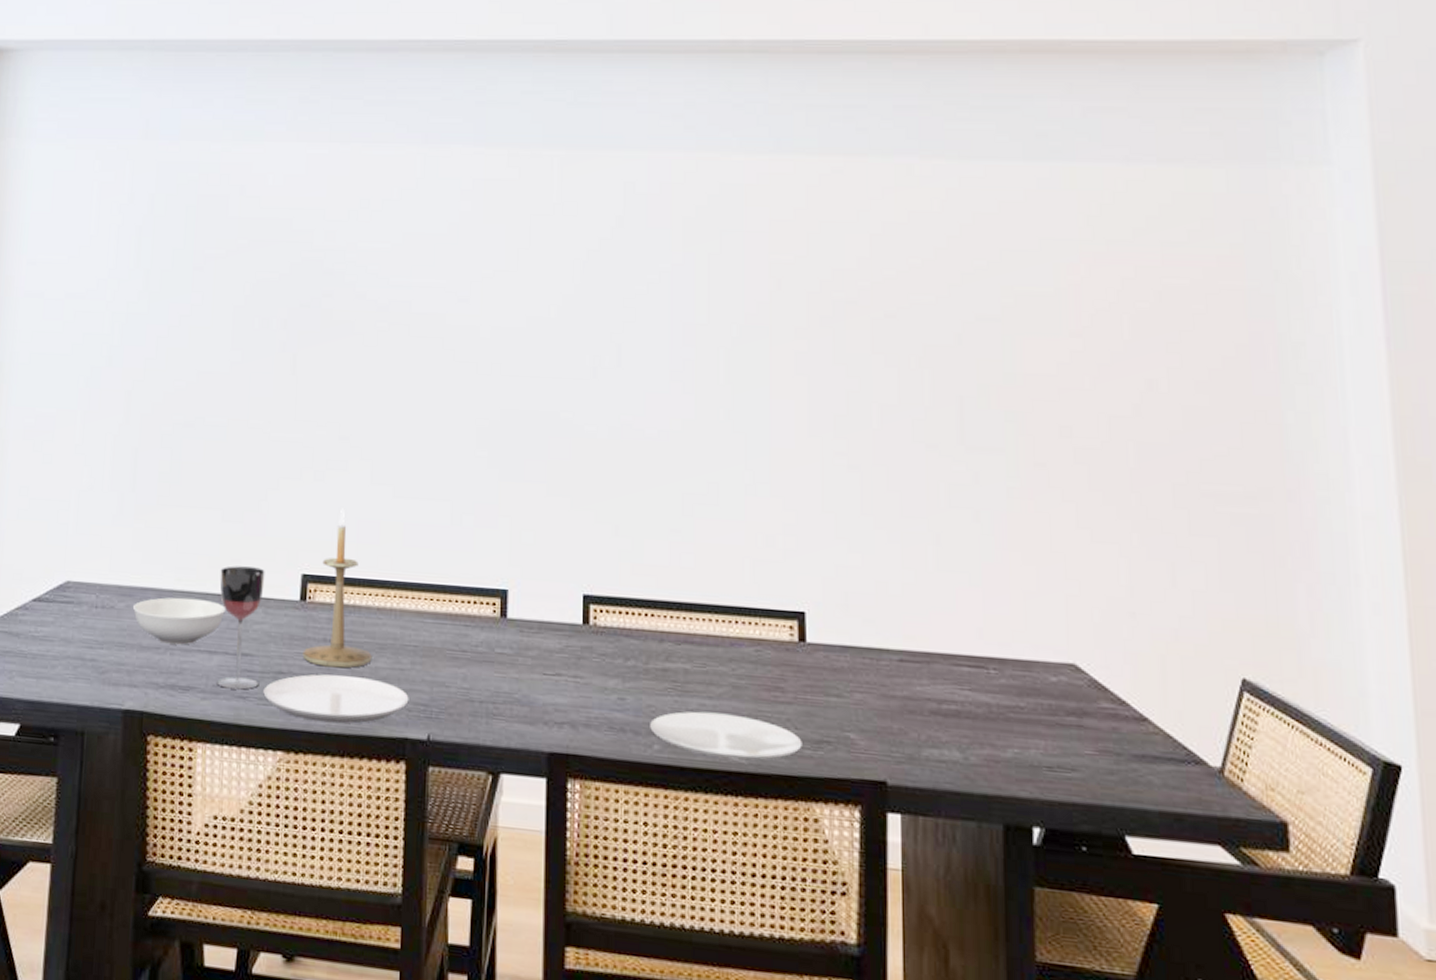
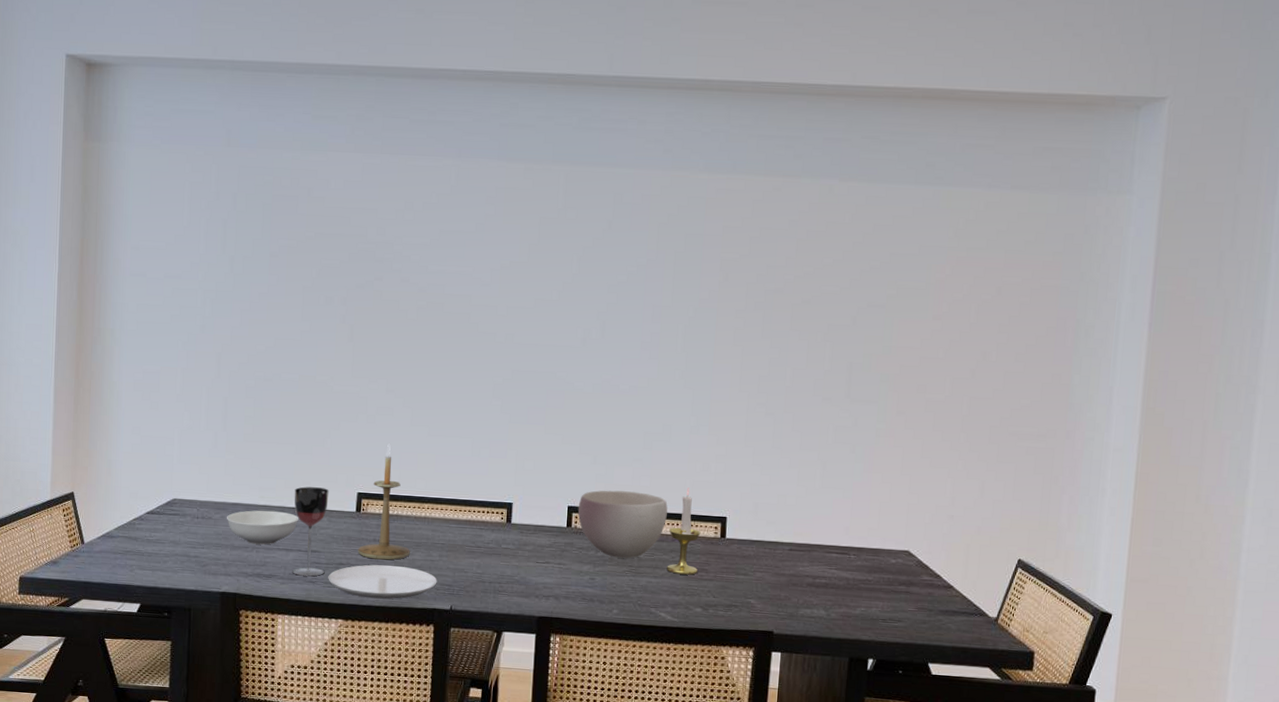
bowl: none [597,572,721,670] -> present [578,490,668,558]
plate: present [650,711,802,761] -> none [611,586,718,619]
candlestick: none [724,570,771,696] -> present [667,487,701,575]

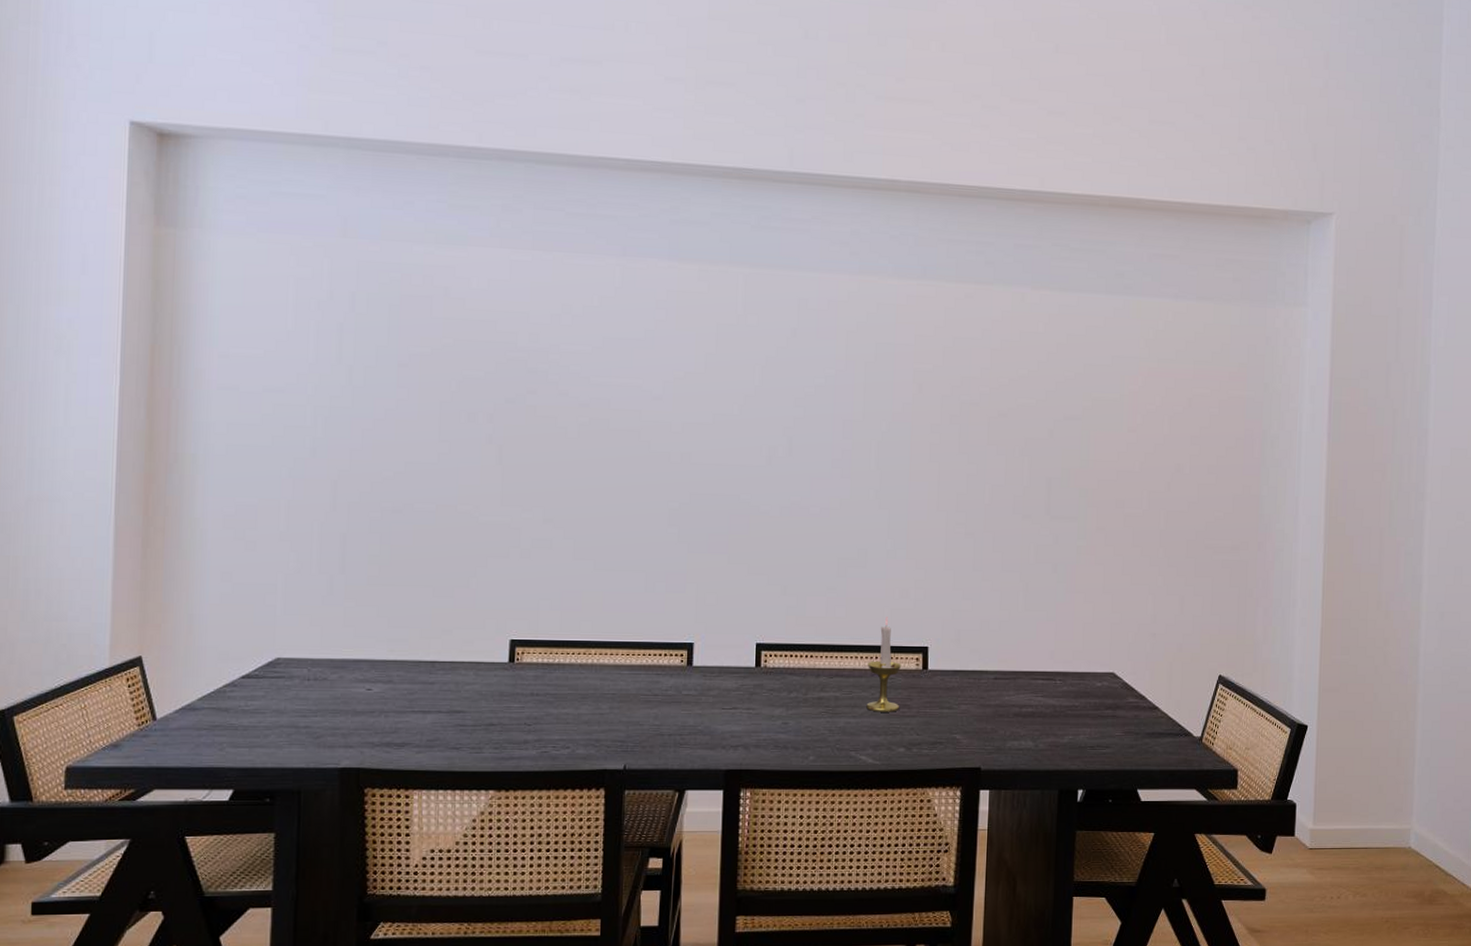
bowl: present [226,510,299,545] -> none [345,666,439,708]
wineglass: present [292,486,329,577] -> none [431,636,475,742]
plate: present [328,564,437,599] -> none [475,722,608,763]
candlestick: present [358,443,410,560] -> none [511,581,575,717]
bowl: present [578,490,668,558] -> none [767,623,865,698]

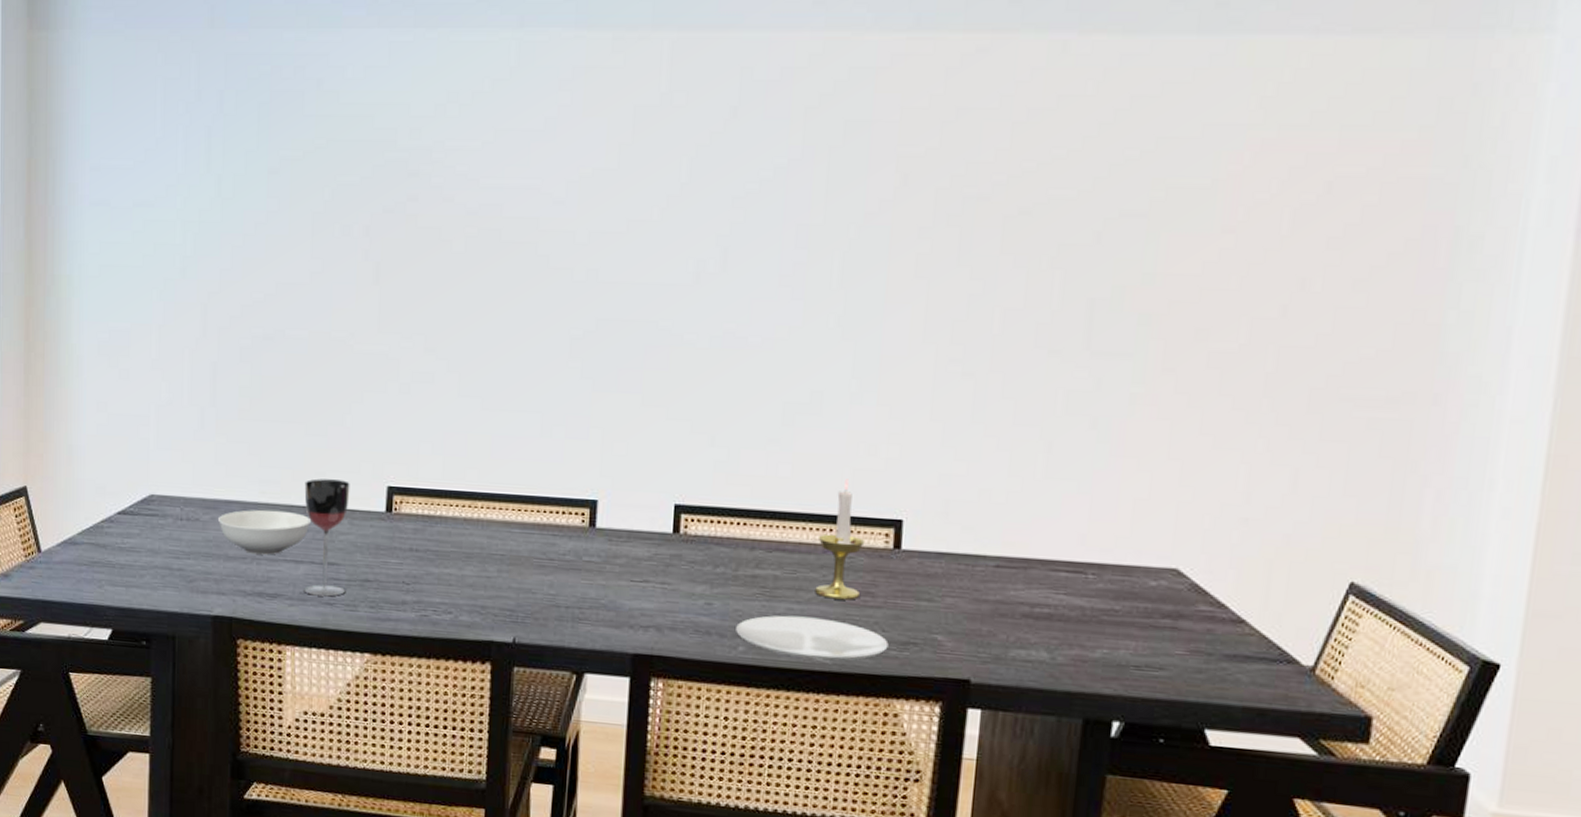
bowl: none [345,666,439,708] -> present [217,509,312,555]
wineglass: none [431,636,475,742] -> present [304,478,350,597]
plate: none [807,728,922,761] -> present [736,615,889,661]

